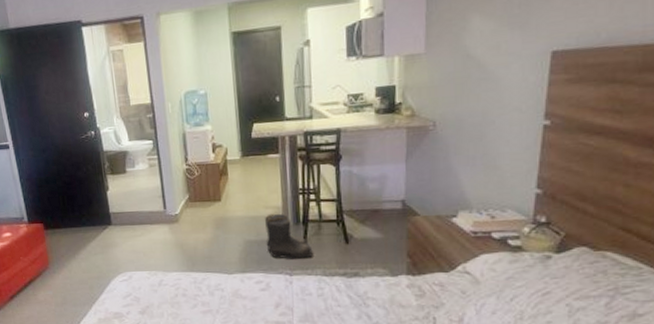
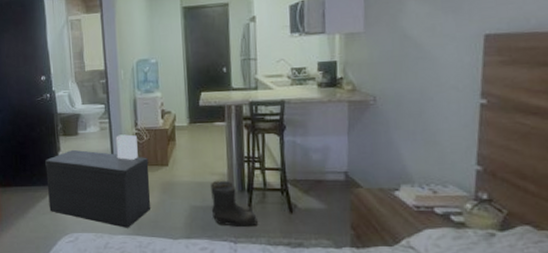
bench: none [94,188,205,265] -> present [45,149,151,228]
decorative box: none [165,170,190,197] -> present [115,134,138,160]

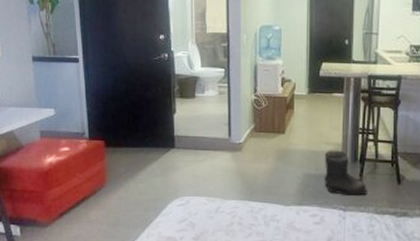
bench: present [45,149,151,228] -> none [159,112,266,193]
decorative box: present [115,134,138,160] -> none [234,100,255,126]

